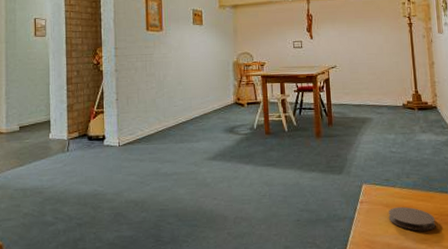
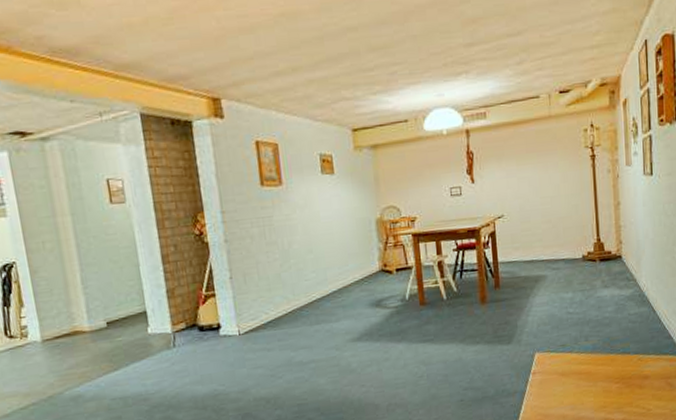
coaster: present [388,206,436,231] -> none [563,373,616,399]

